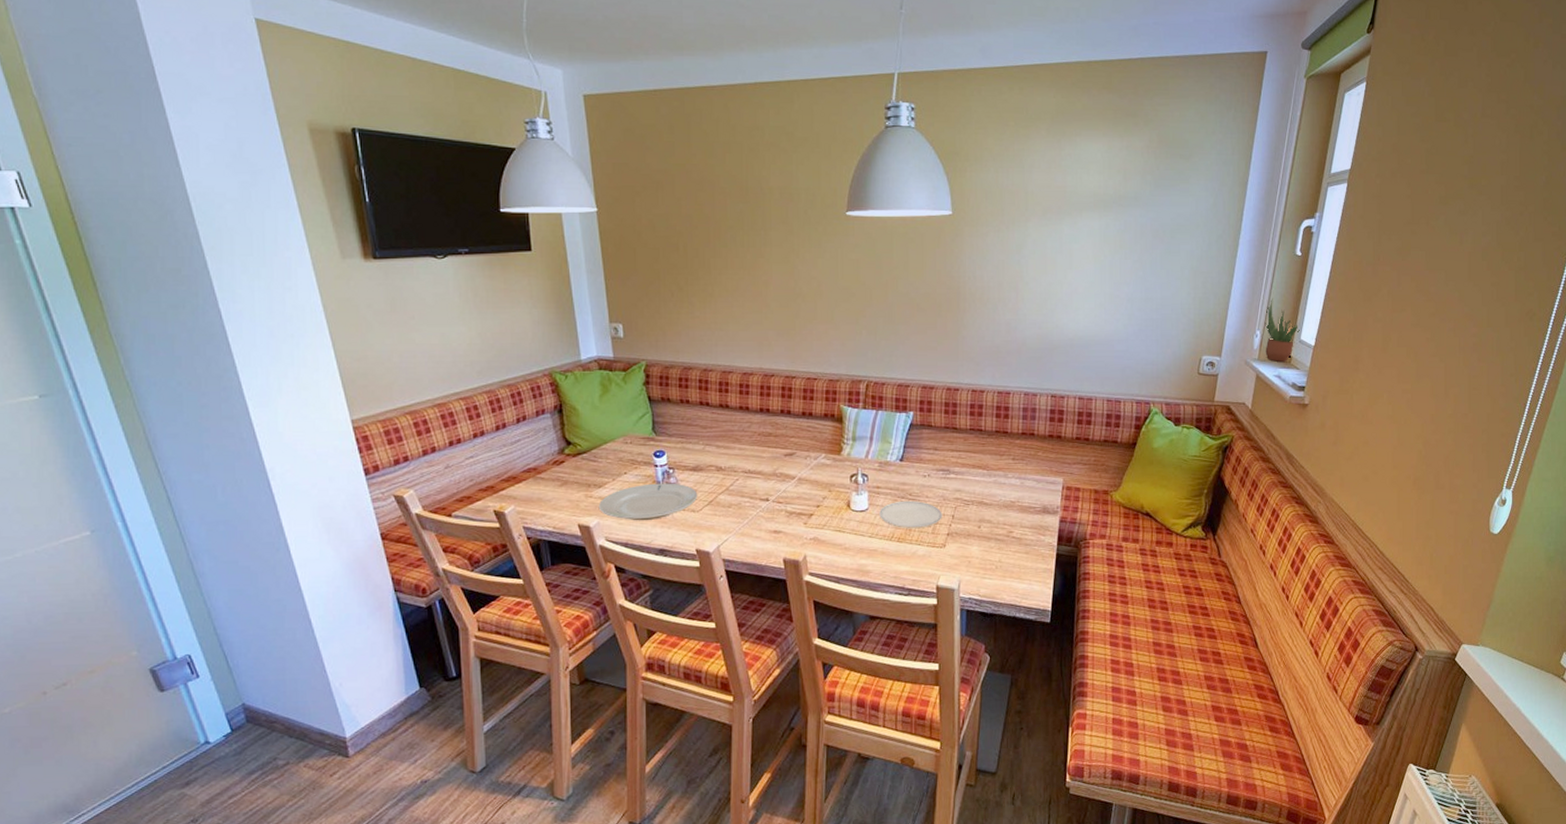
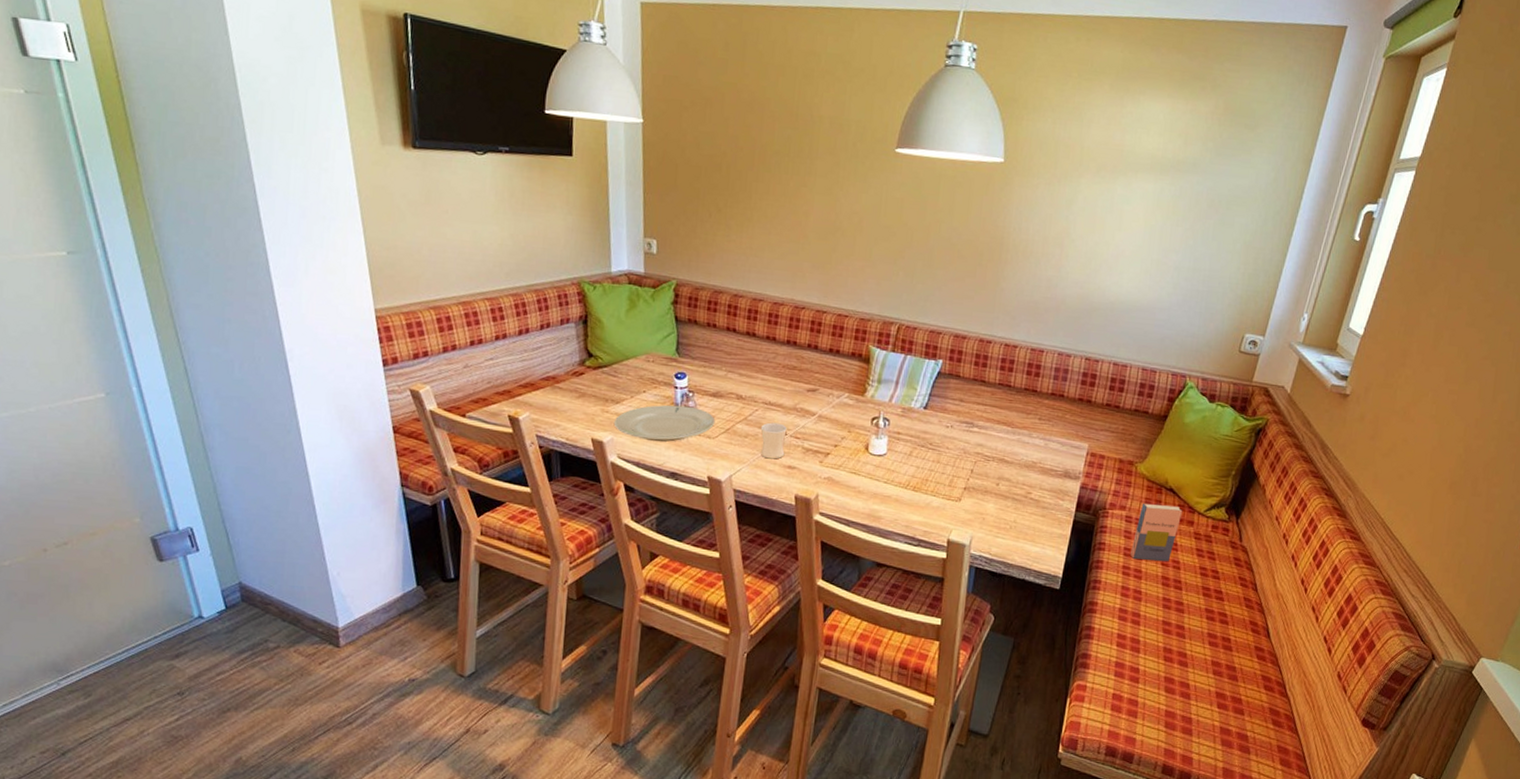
mug: none [743,490,769,526] -> present [760,422,787,459]
plate: present [879,500,942,529] -> none [897,449,961,480]
book: none [1115,529,1161,585] -> present [1130,503,1183,562]
potted plant: present [1265,298,1300,362] -> none [1312,282,1349,348]

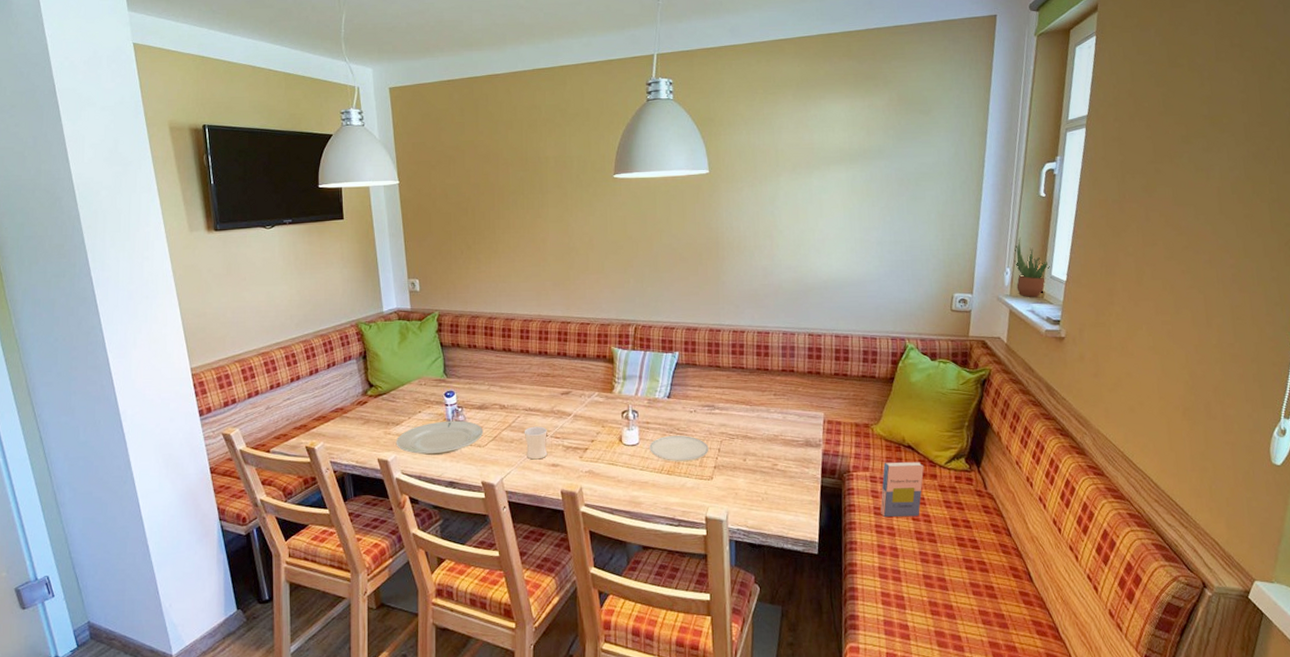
plate: none [897,449,961,480] -> present [649,435,709,462]
potted plant: none [1312,282,1349,348] -> present [1014,237,1050,297]

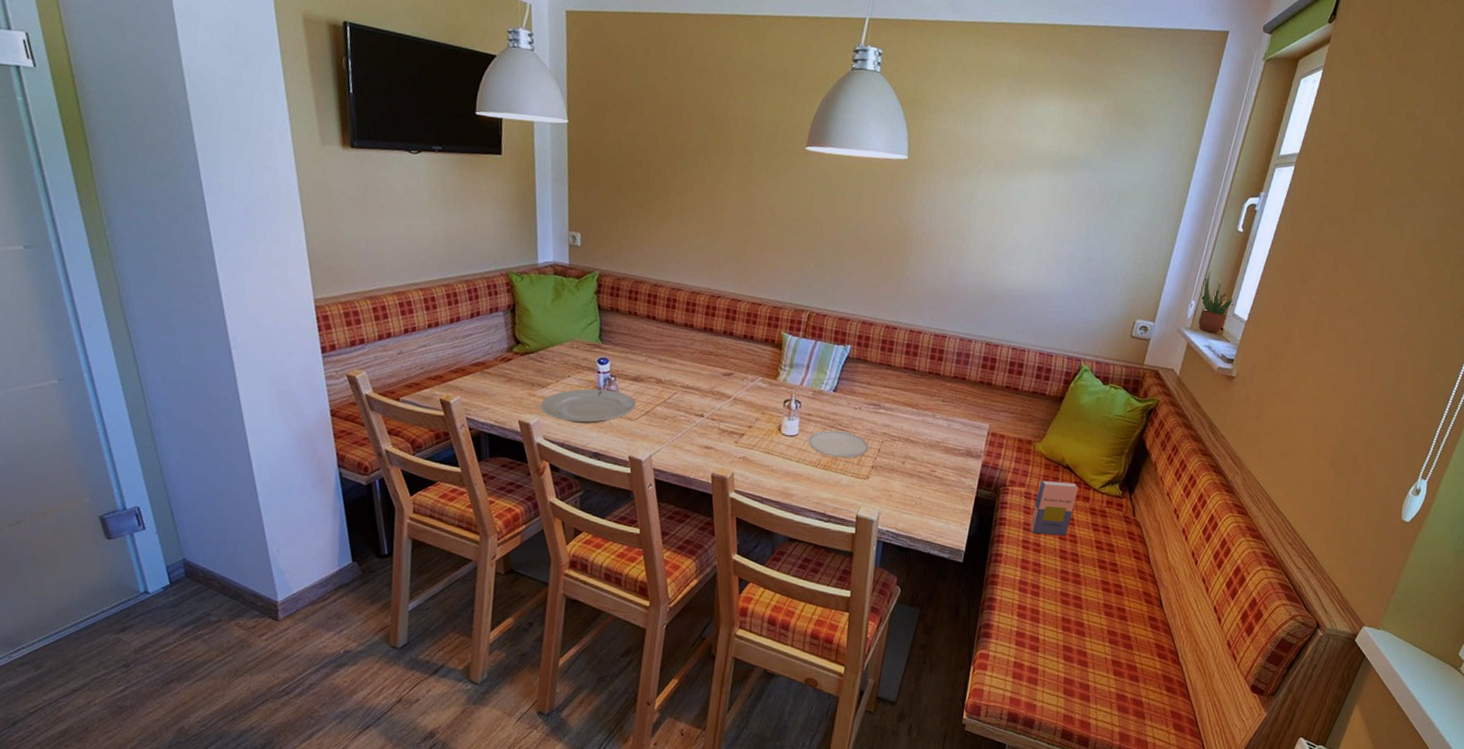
mug: present [524,426,548,460] -> none [679,405,704,440]

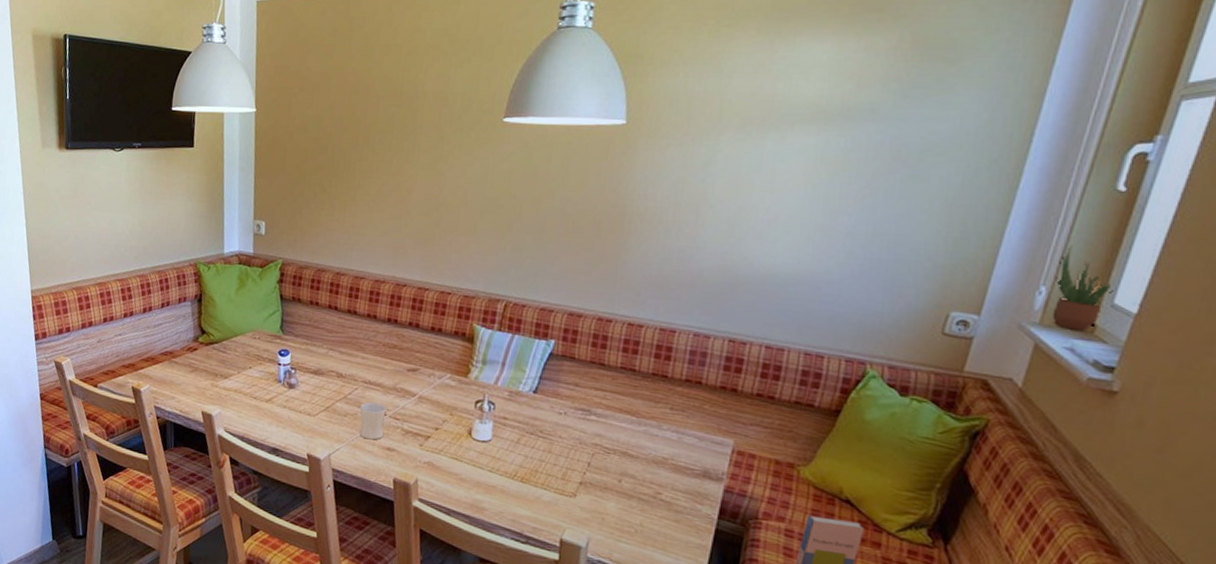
plate: present [539,388,636,424] -> none [221,381,316,418]
mug: none [679,405,704,440] -> present [359,402,387,440]
plate: present [808,430,869,459] -> none [503,437,576,472]

